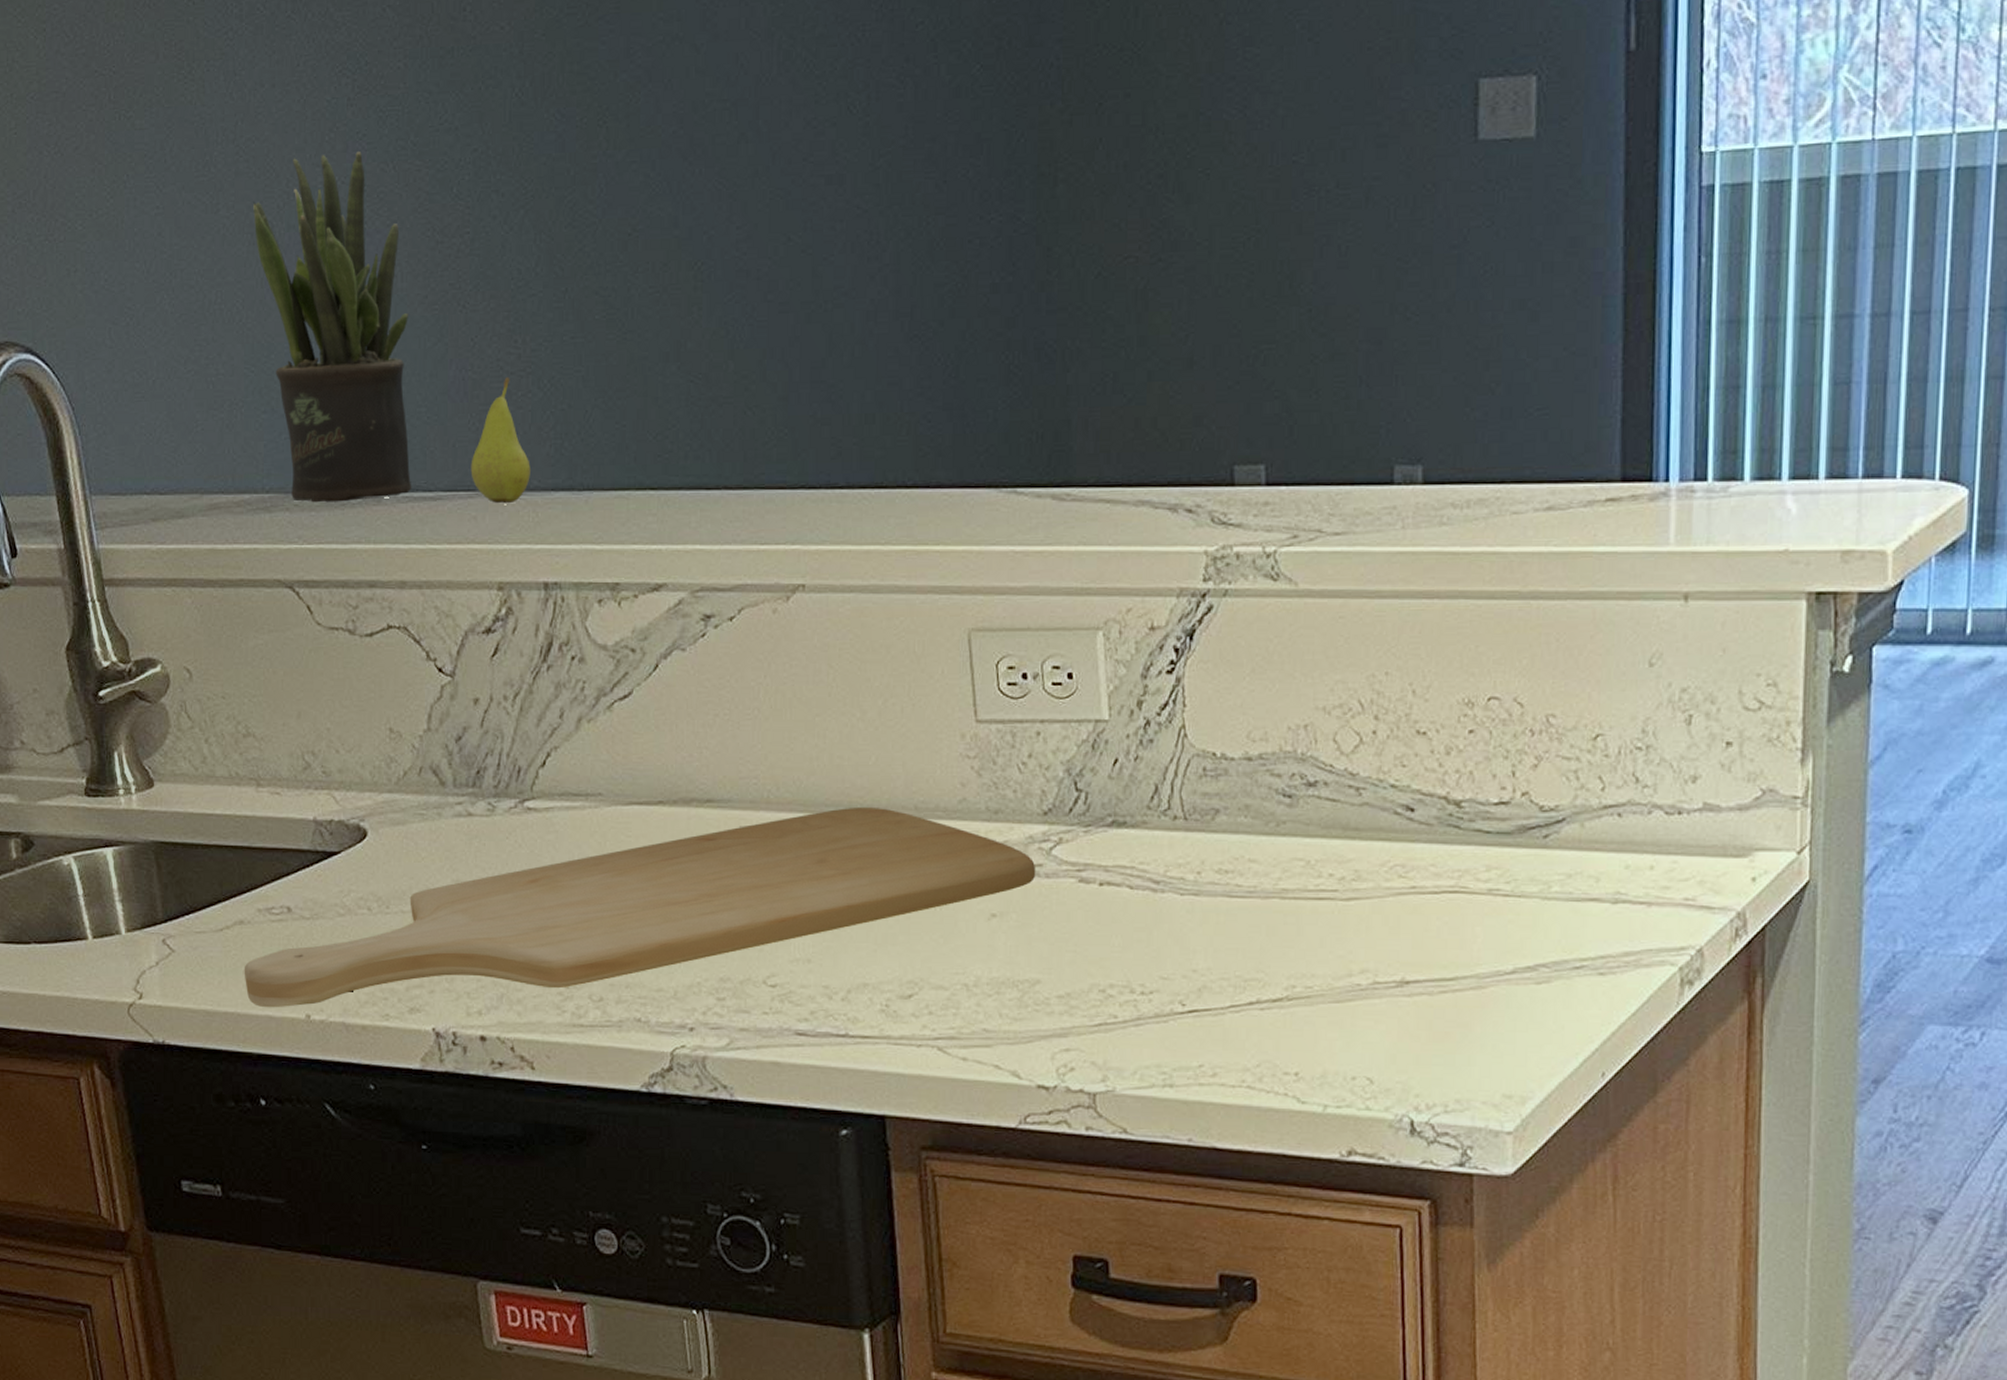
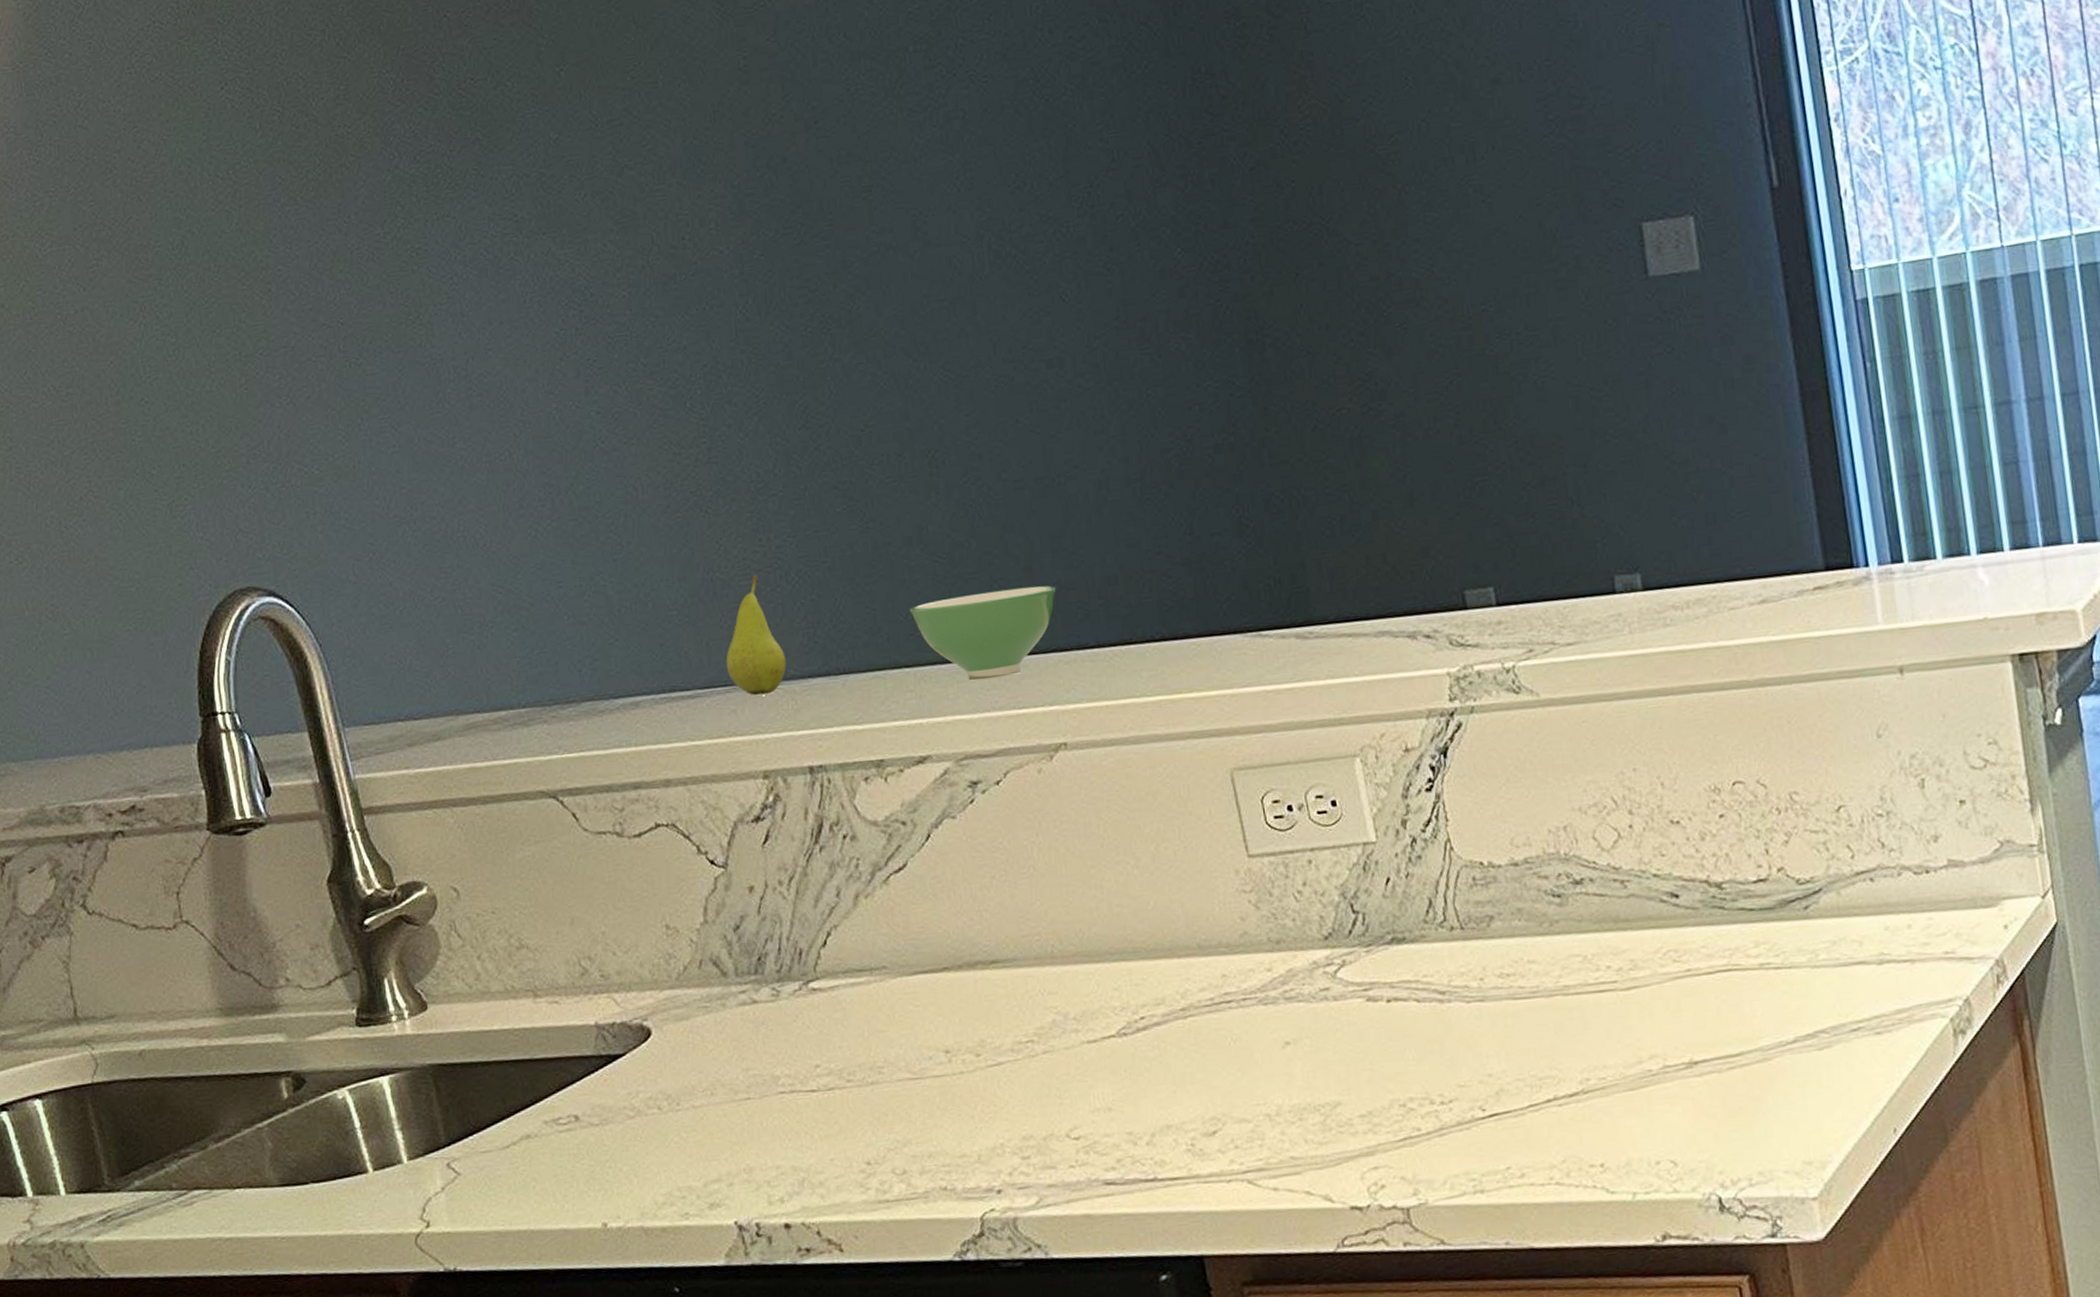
chopping board: present [244,806,1036,1008] -> none [534,950,1324,1222]
potted plant: present [253,152,412,503] -> none [489,377,670,713]
bowl: none [659,417,811,511] -> present [909,585,1056,681]

